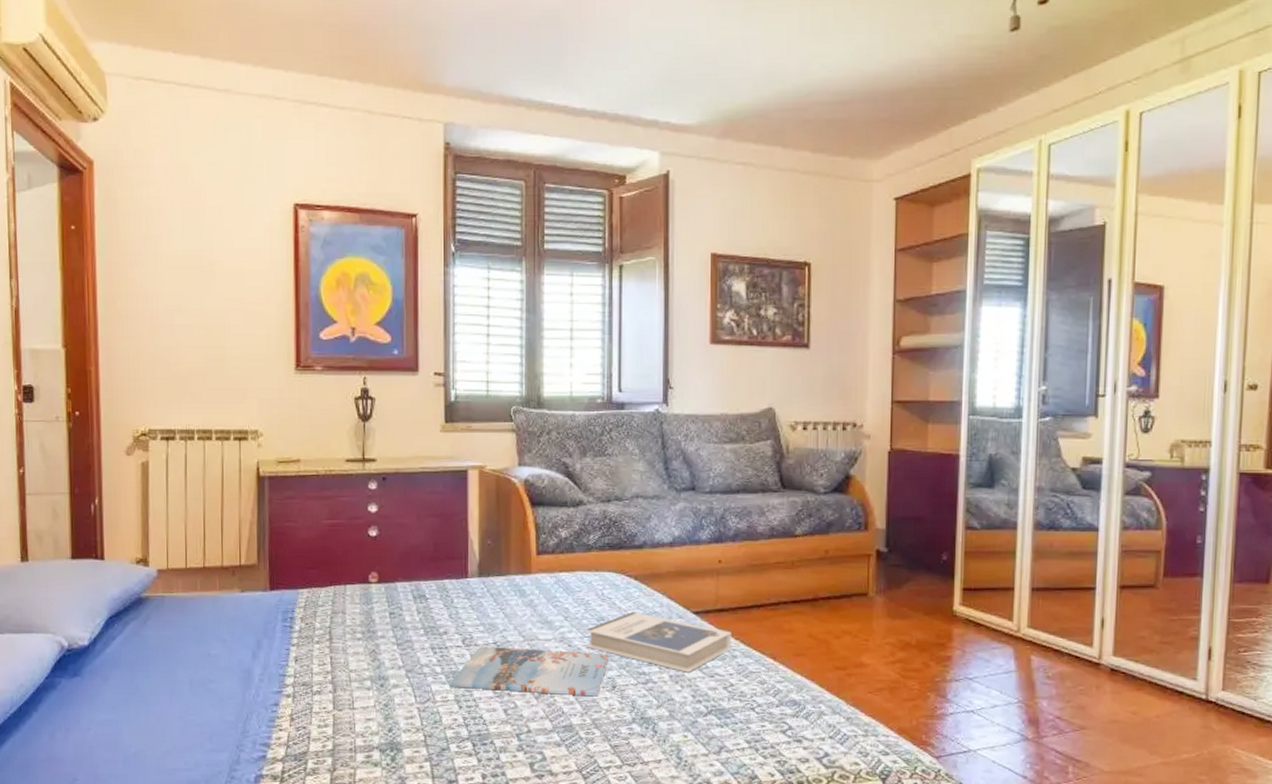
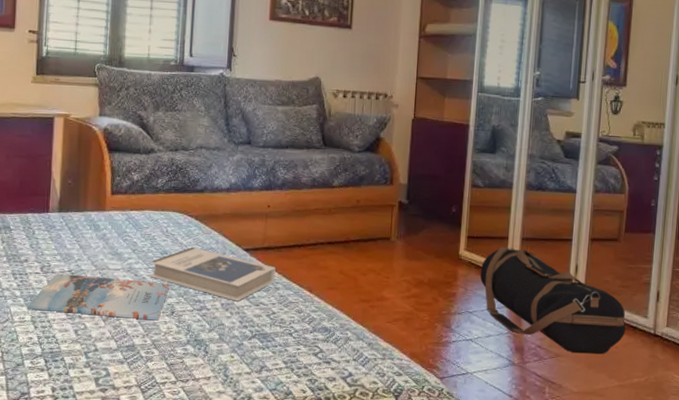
duffel bag: none [980,599,1169,725] -> present [480,247,626,354]

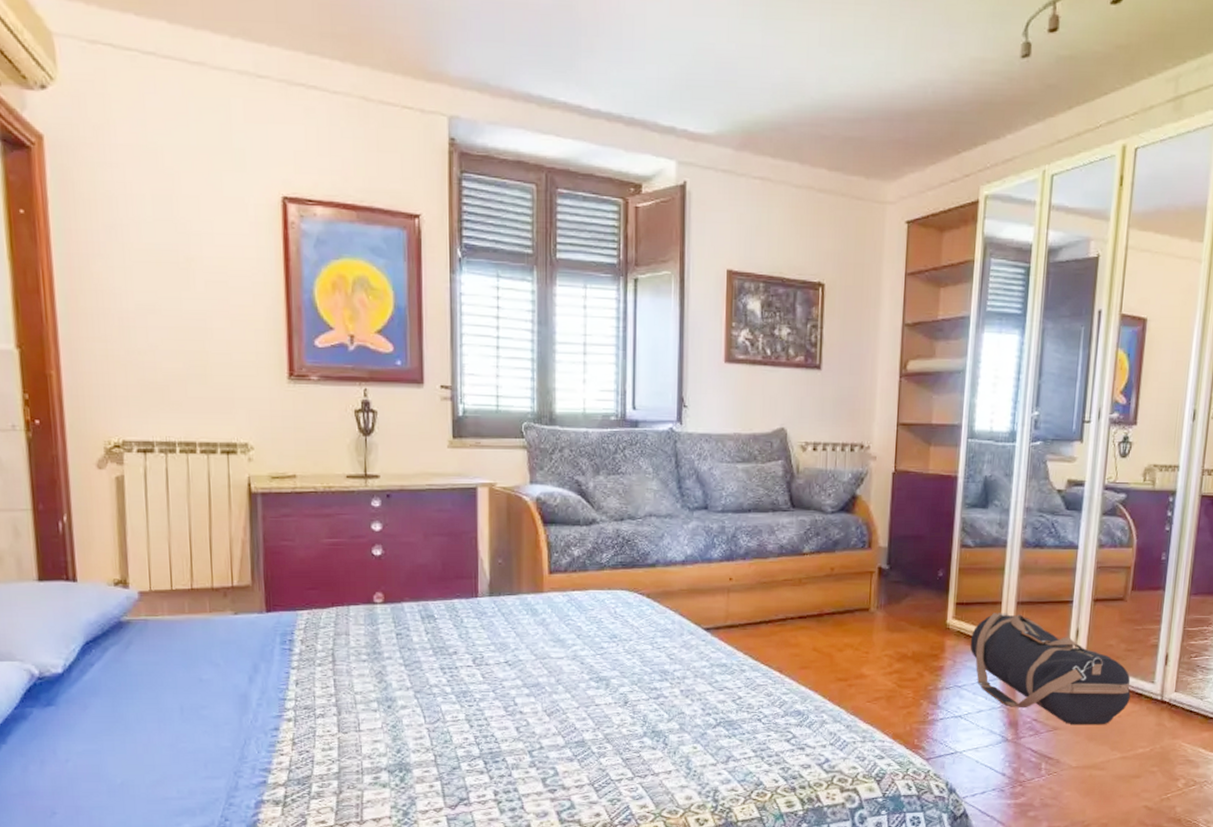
magazine: present [27,273,169,321] -> none [460,666,621,712]
hardback book: present [149,246,276,302] -> none [597,628,740,687]

